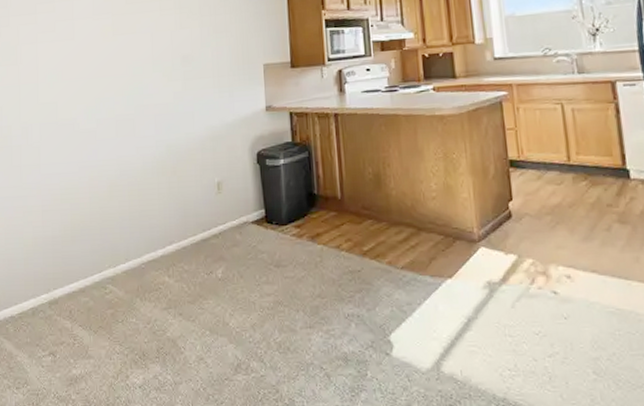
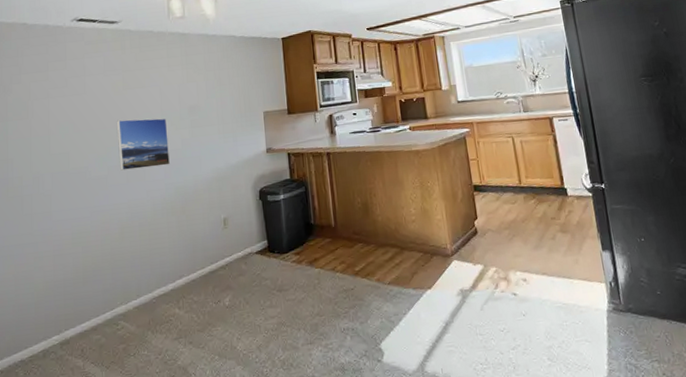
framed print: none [105,68,162,124] -> present [116,118,171,171]

